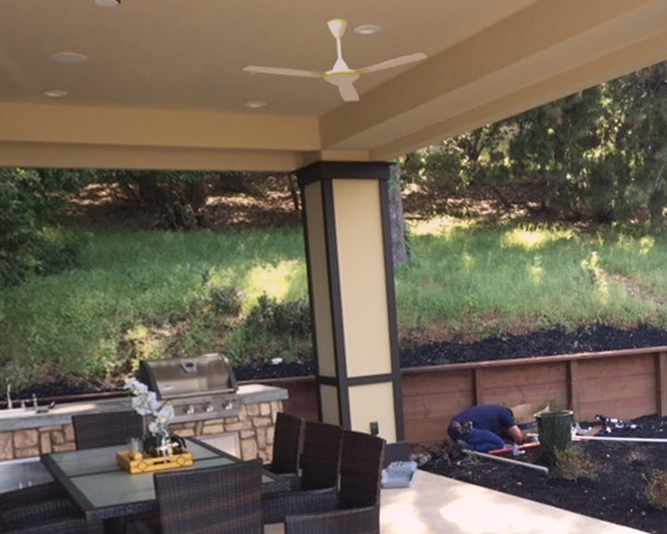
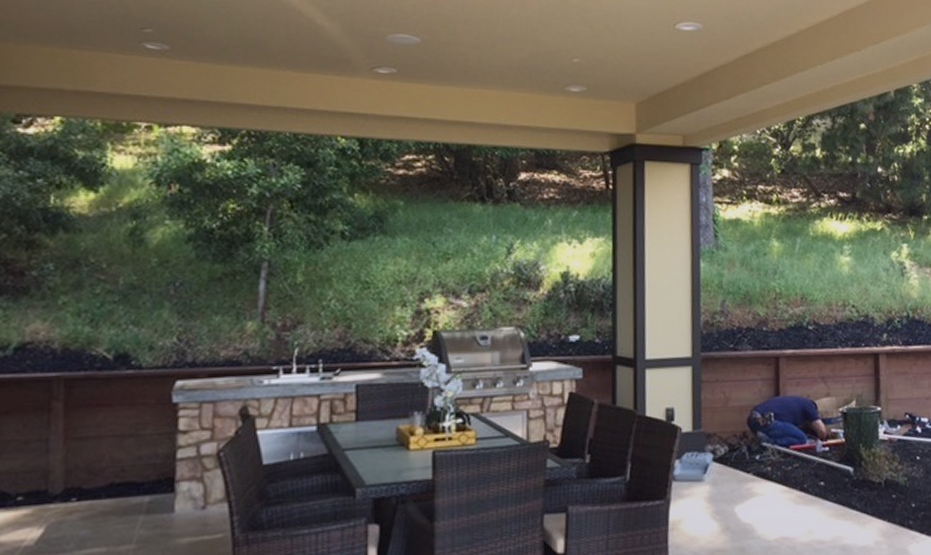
ceiling fan: present [242,19,428,102] -> none [566,16,745,90]

